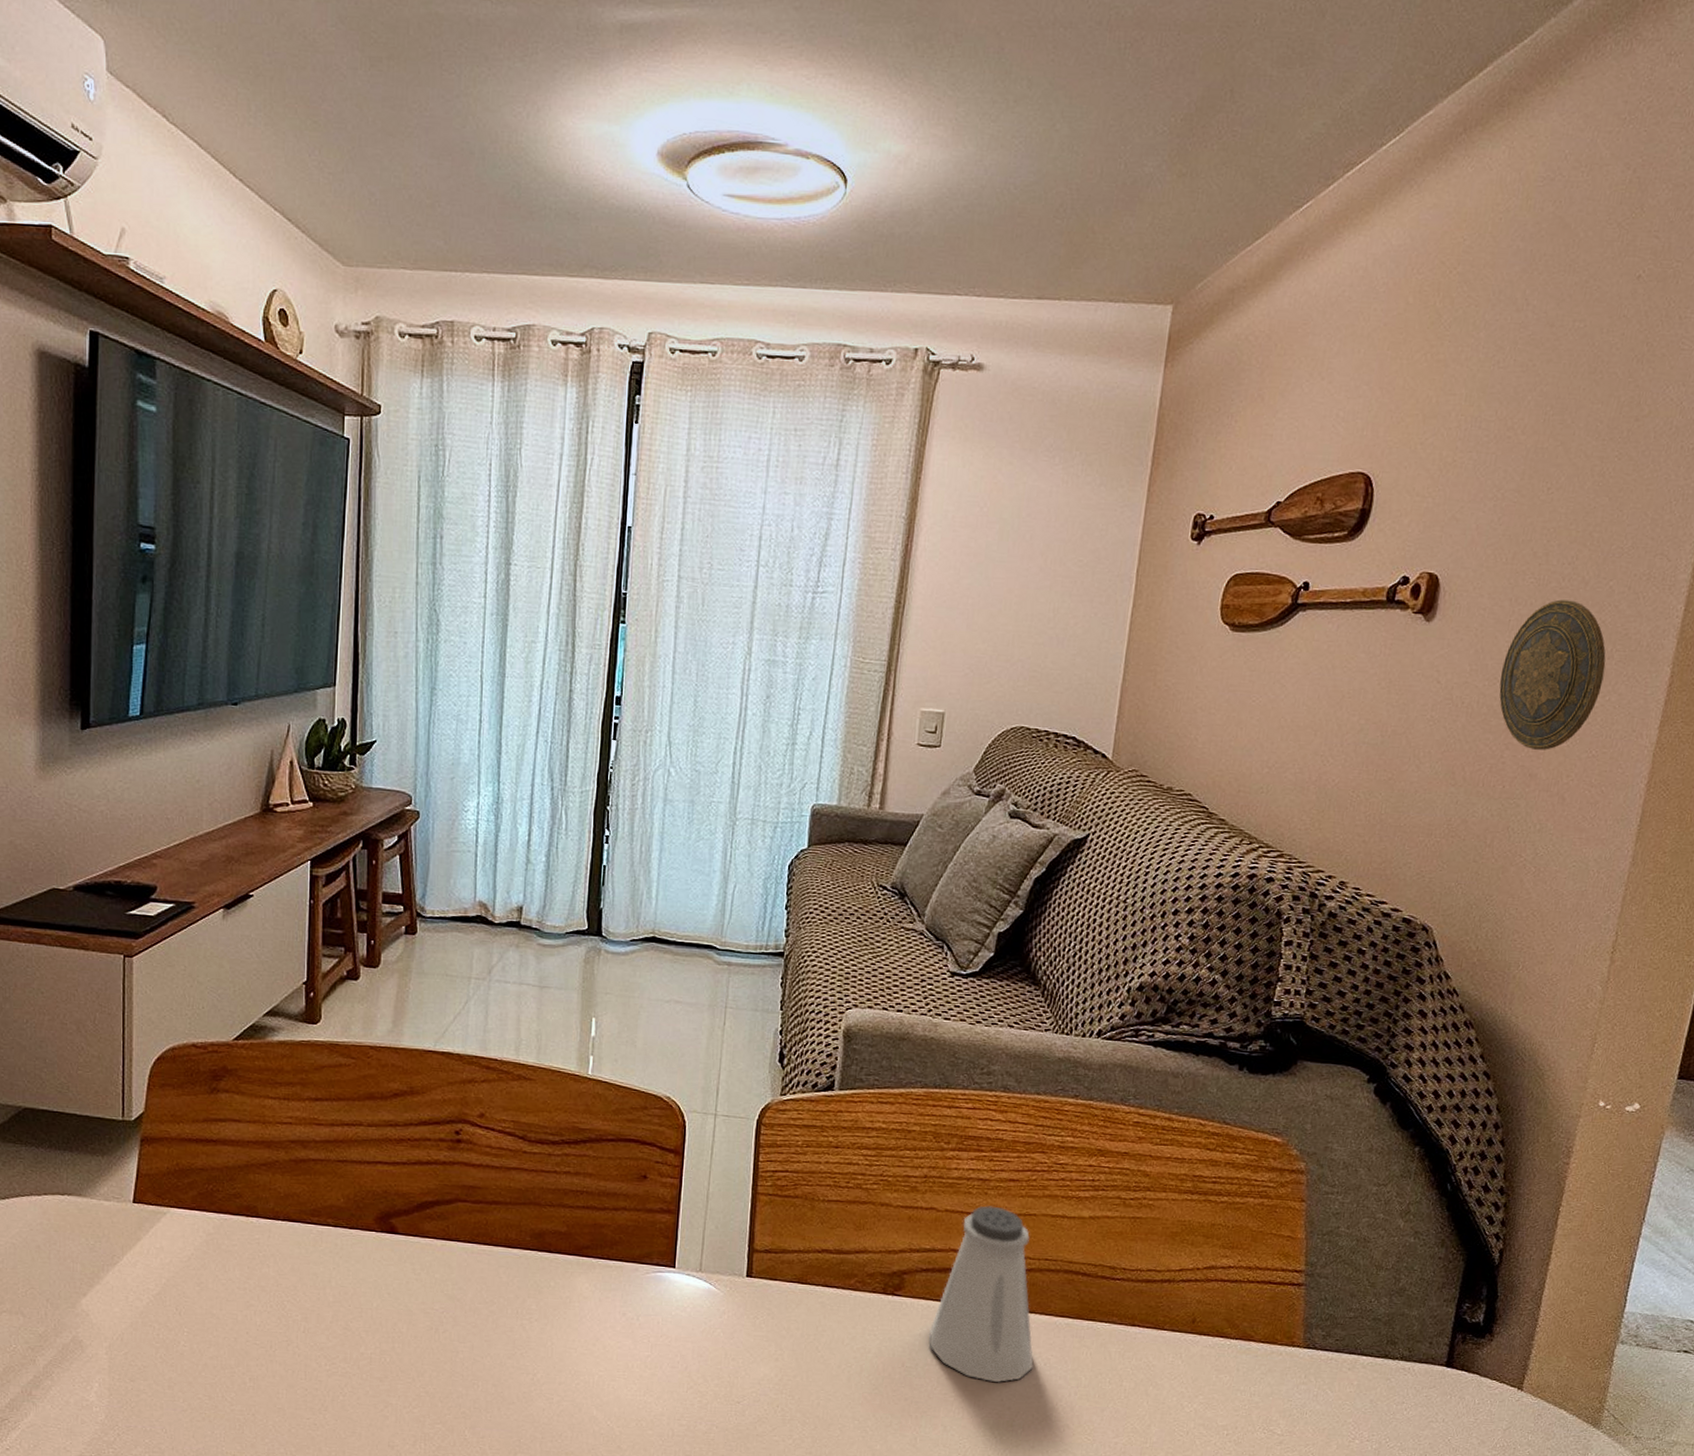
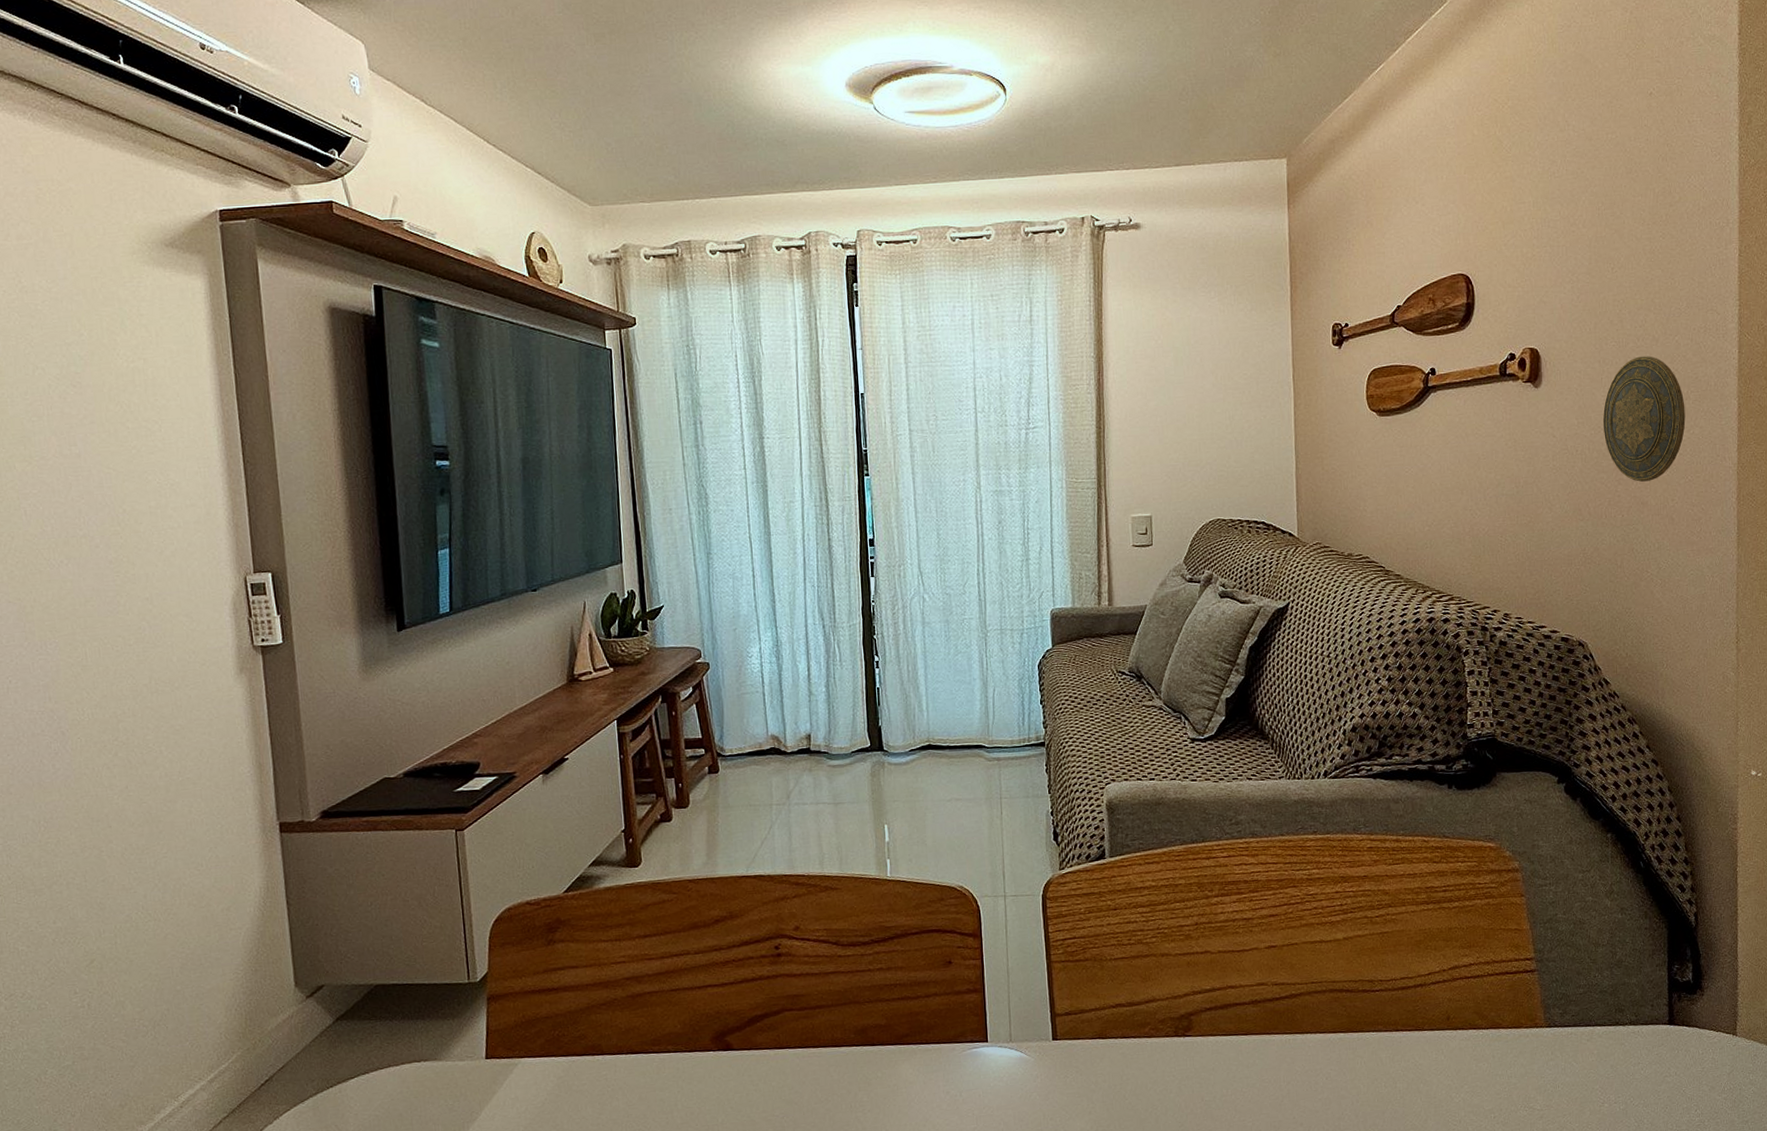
saltshaker: present [928,1205,1034,1383] -> none [1220,941,1317,1103]

